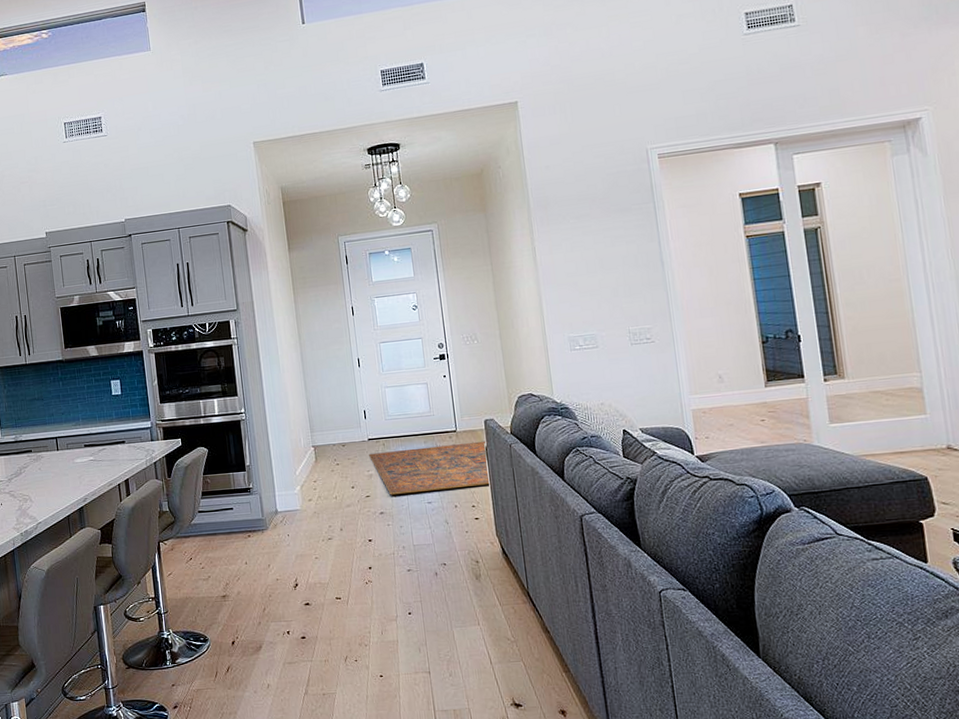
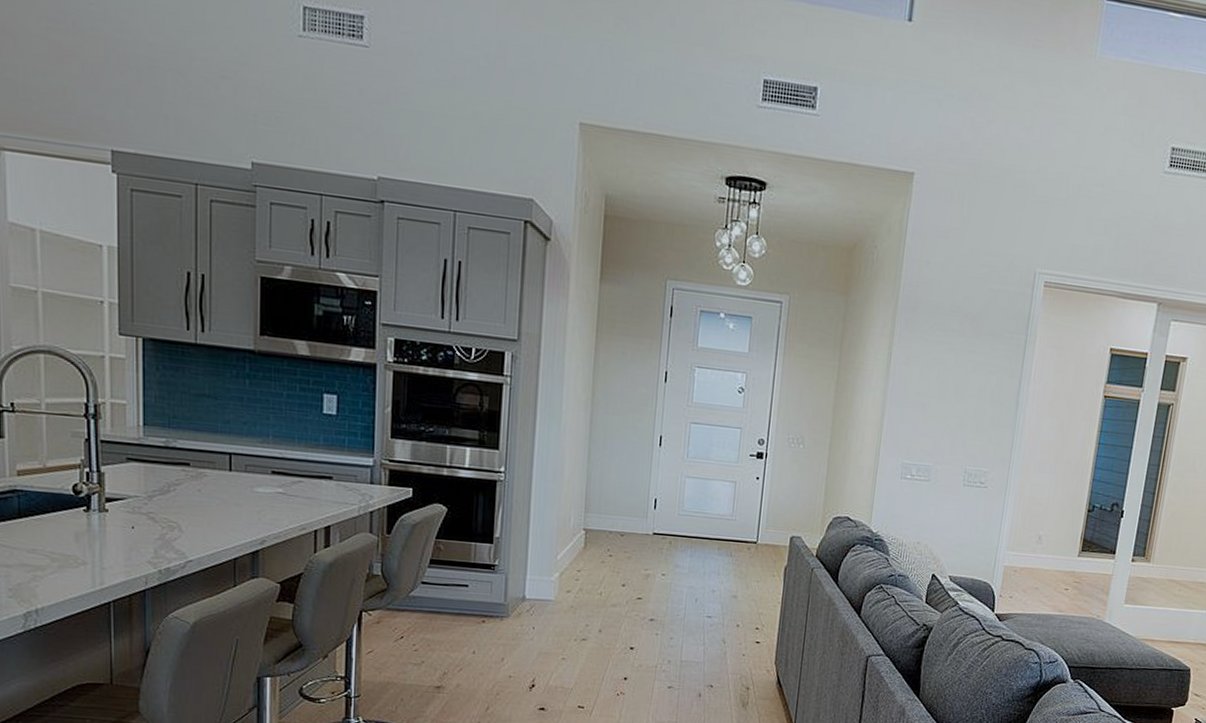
rug: present [369,441,491,495] -> none [650,550,789,608]

